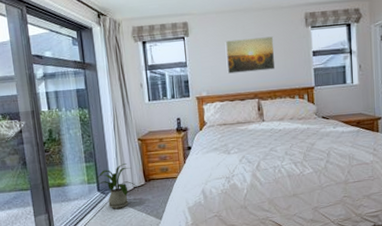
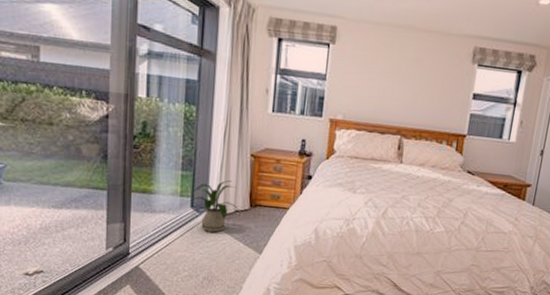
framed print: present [225,36,276,74] -> none [371,59,433,105]

